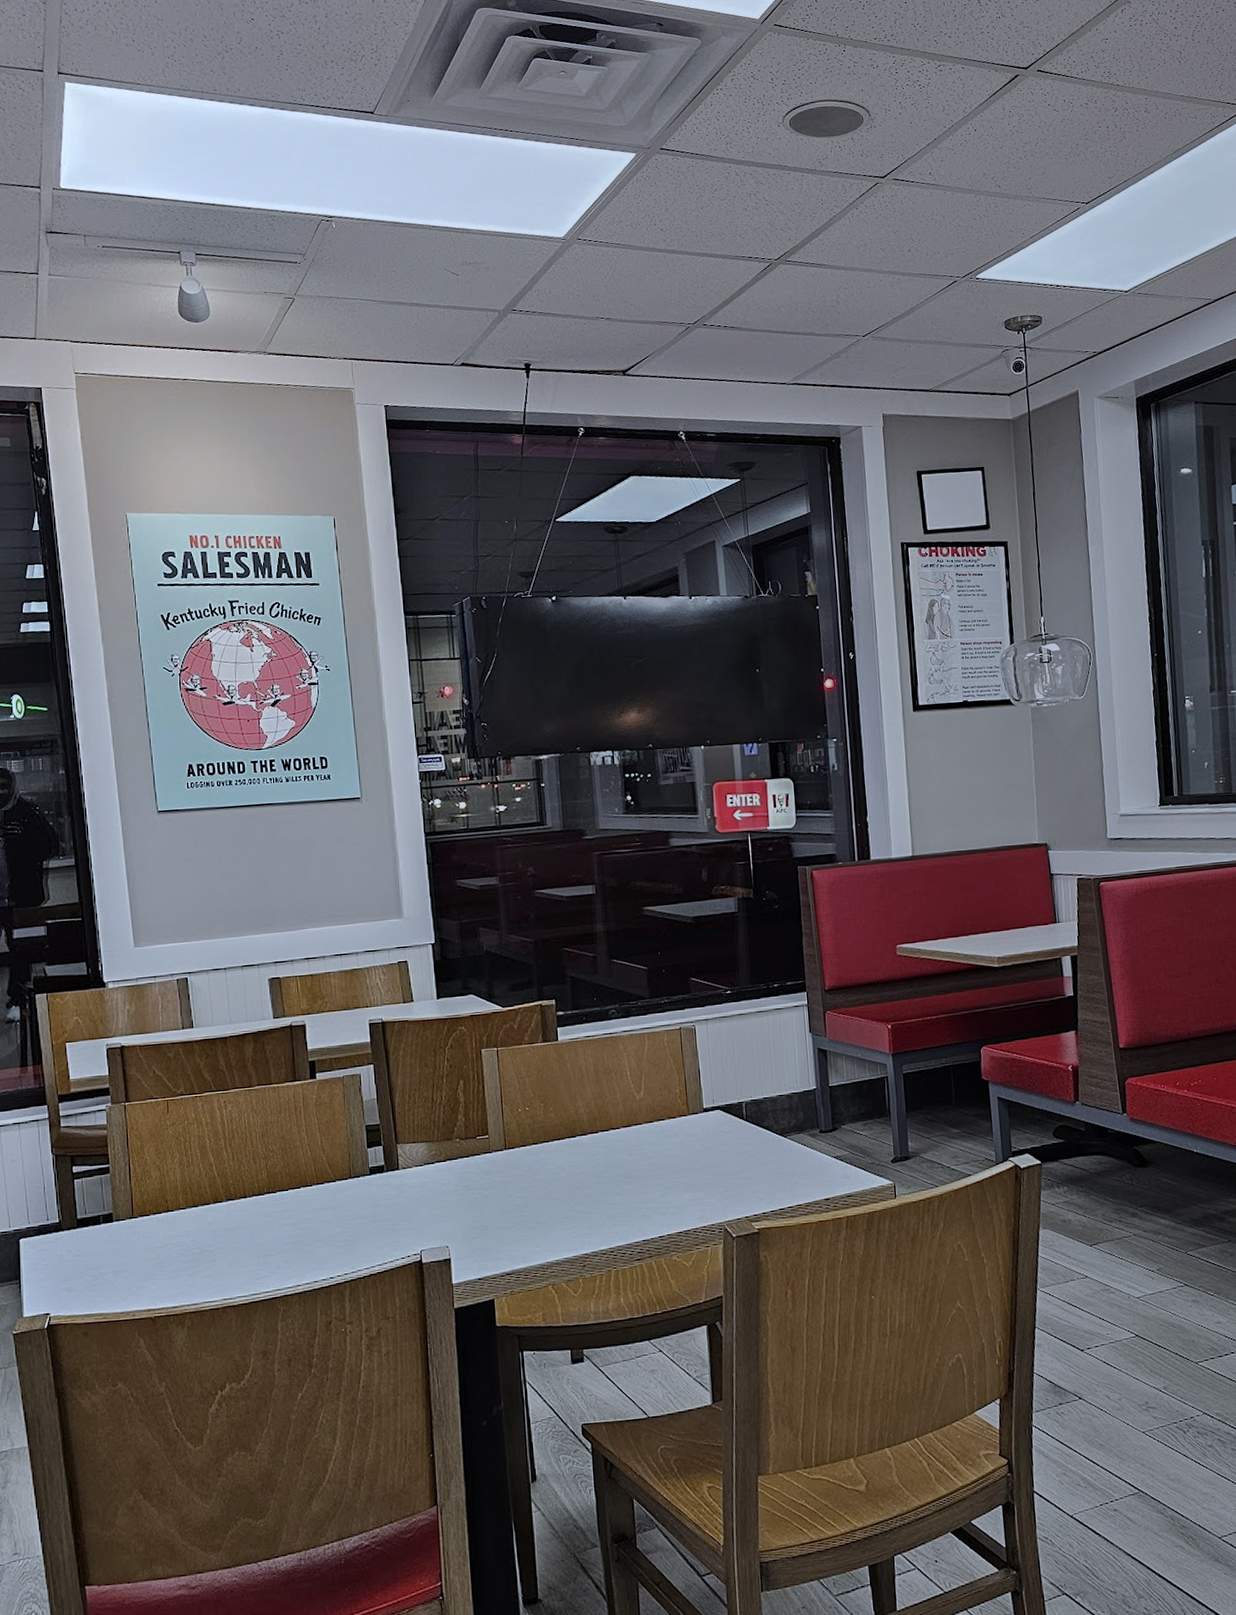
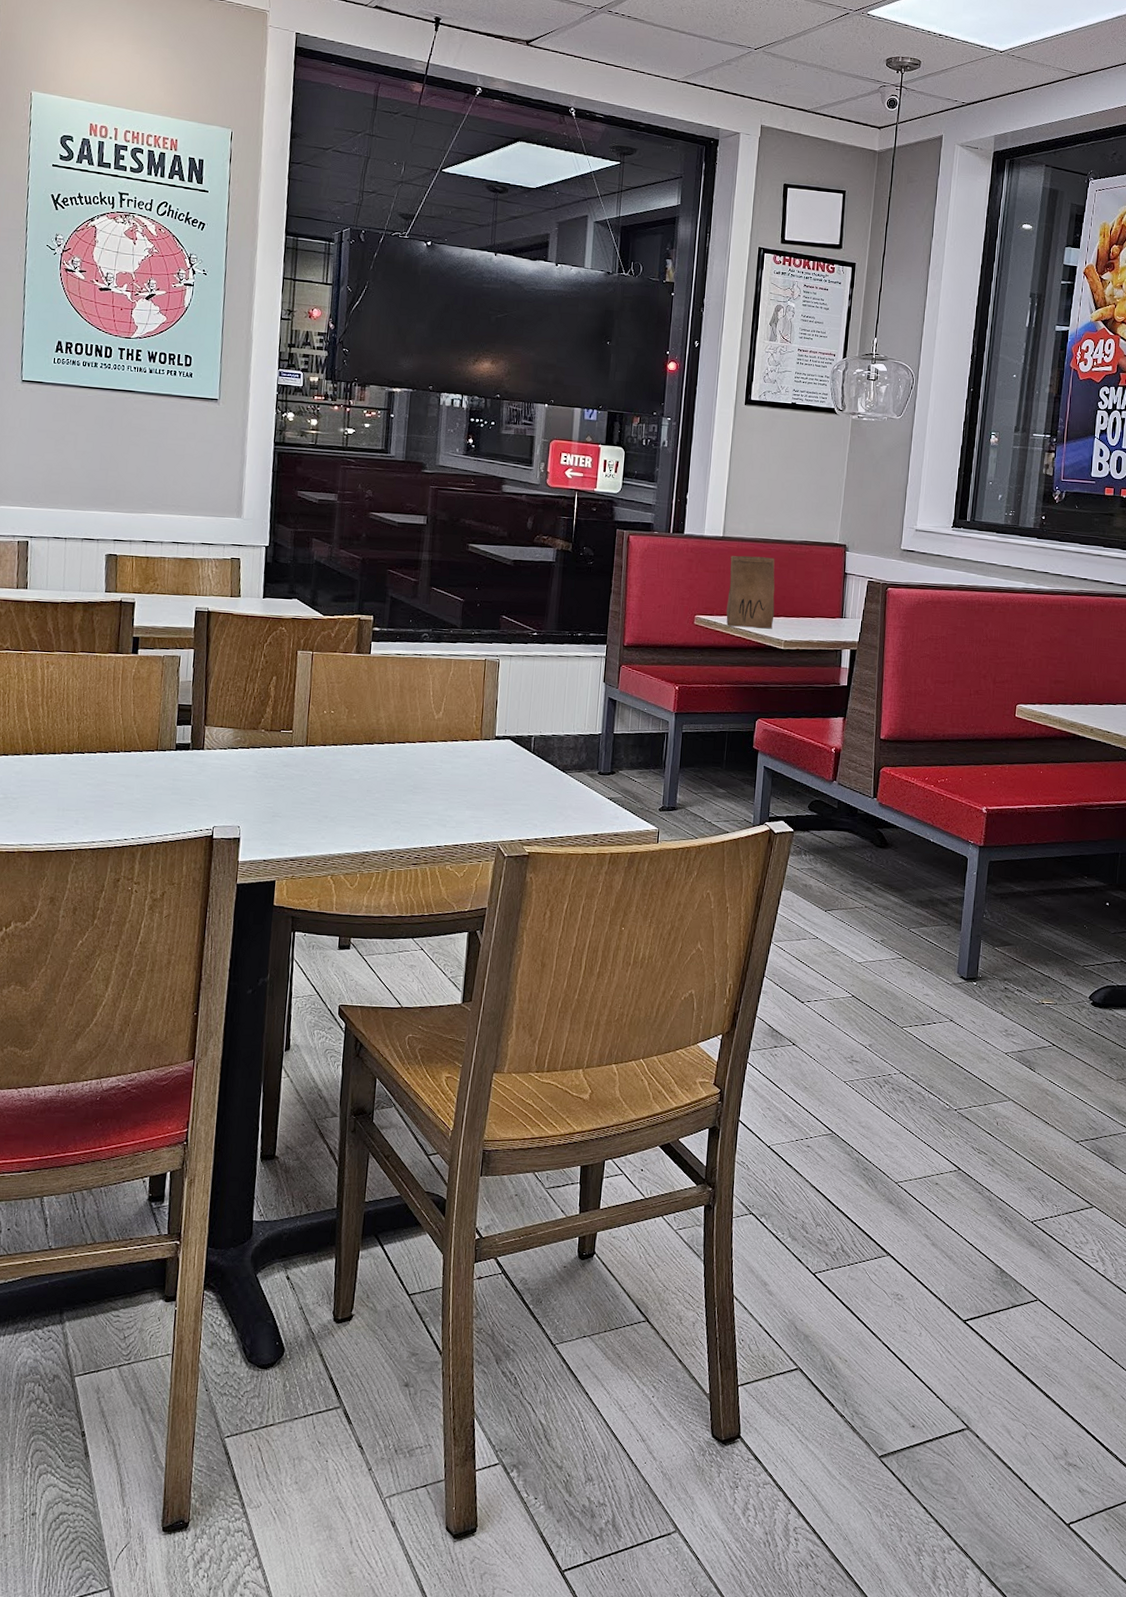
paper bag: none [924,870,982,952] -> present [726,555,775,629]

